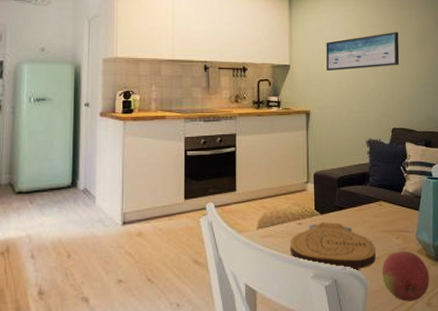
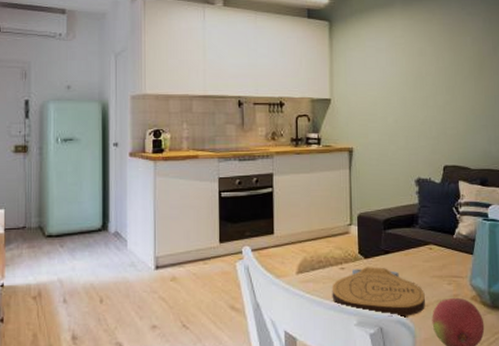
wall art: present [326,32,400,70] -> none [370,60,452,104]

